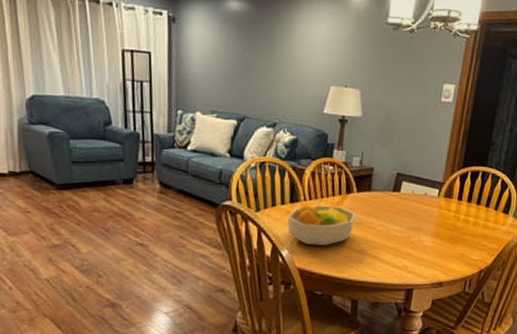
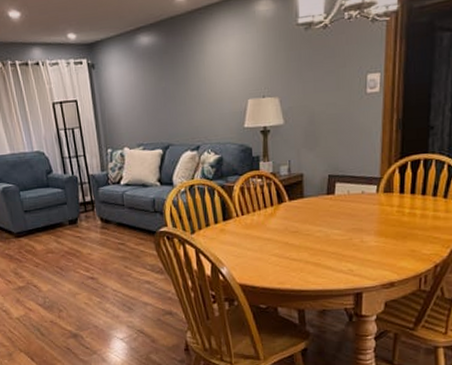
fruit bowl: present [287,205,356,246] -> none [222,218,291,260]

